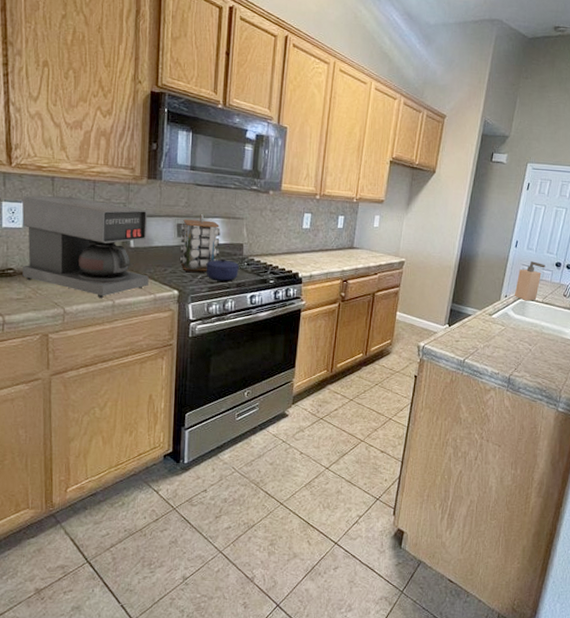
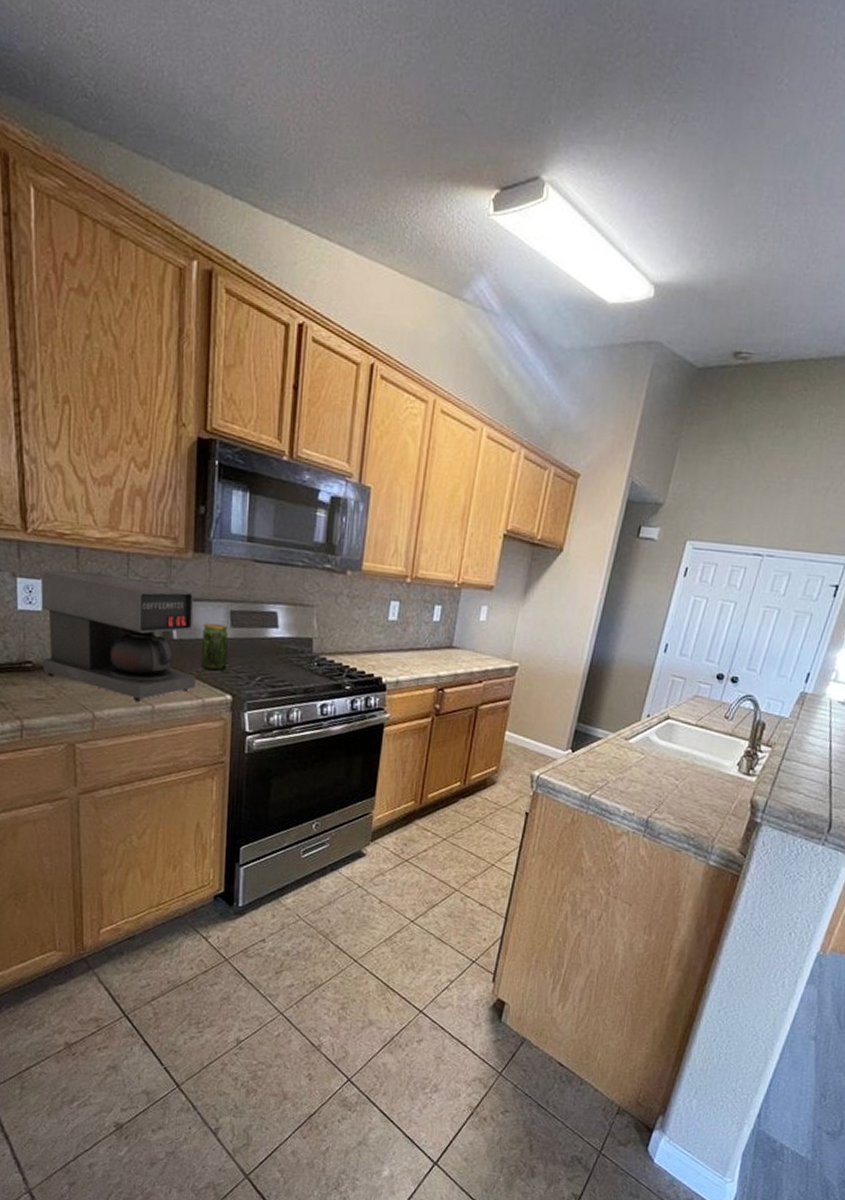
jar: none [153,234,175,272] -> present [200,623,228,671]
spice rack: present [179,213,221,273] -> none [233,598,285,674]
cooking pot: present [206,257,240,282] -> none [266,655,308,686]
soap dispenser: present [514,261,546,301] -> none [659,671,703,723]

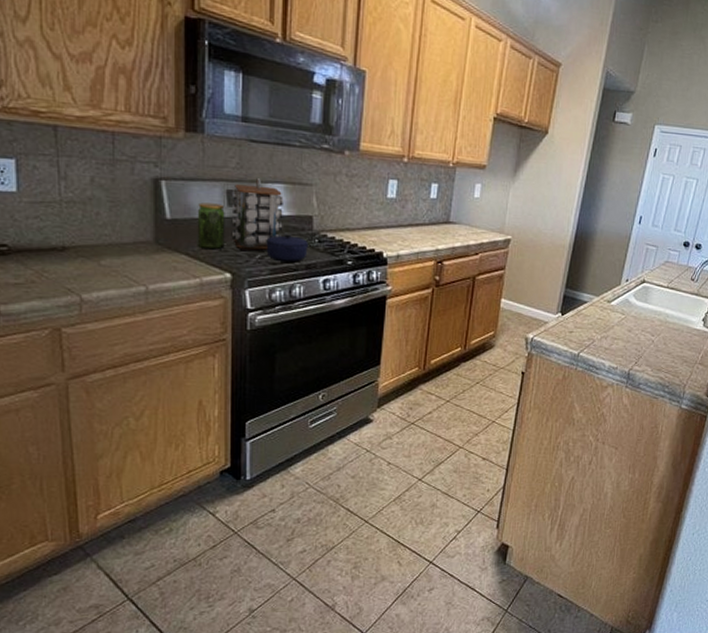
coffee maker: present [41,570,196,701] -> none [14,149,192,282]
spice rack: none [233,598,285,674] -> present [231,177,283,251]
cooking pot: none [266,655,308,686] -> present [266,232,309,263]

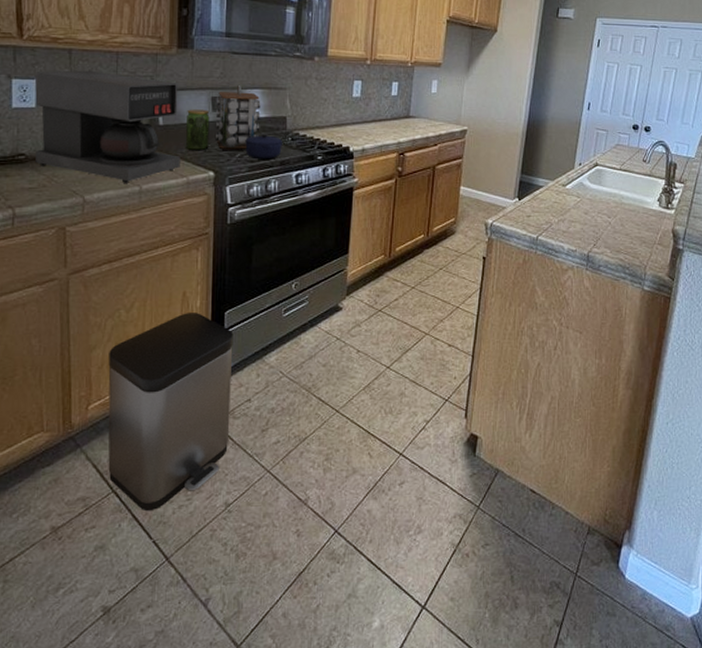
coffee maker: none [14,149,192,282] -> present [35,70,180,183]
pedal bin: none [118,422,256,618] -> present [108,313,234,512]

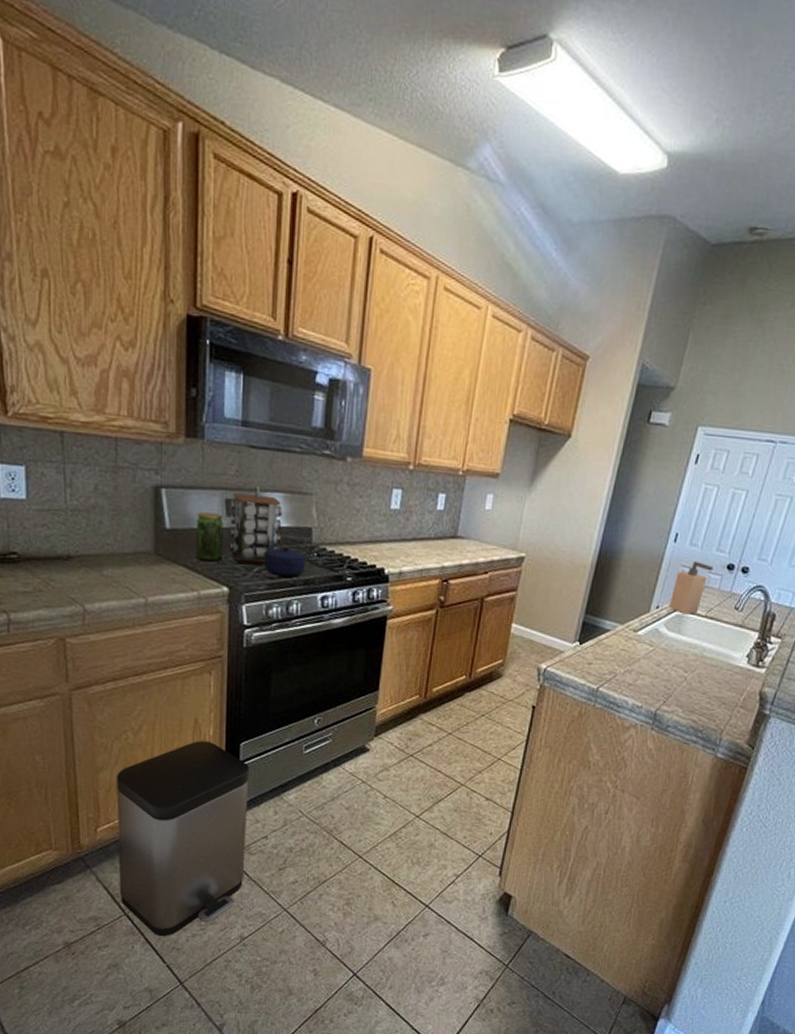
coffee maker: present [35,70,180,183] -> none [24,456,190,594]
soap dispenser: none [589,124,622,169] -> present [668,561,714,615]

